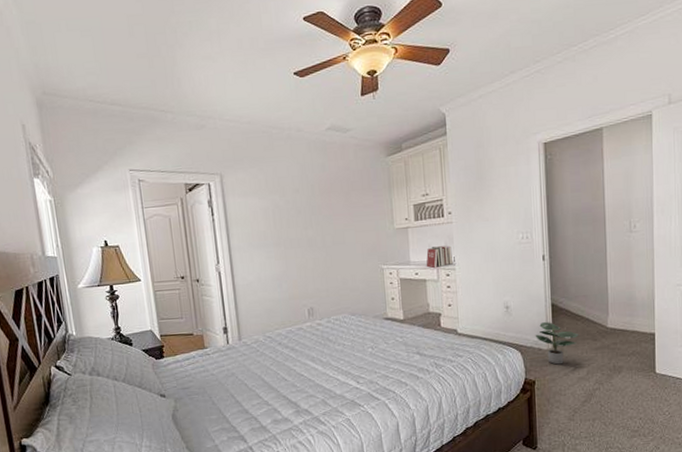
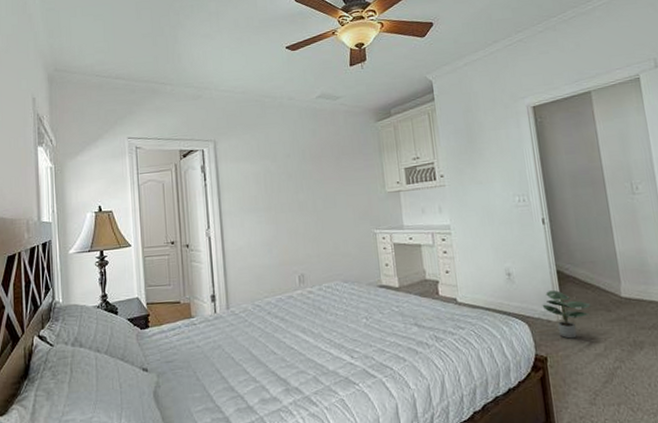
books: present [426,245,453,269] -> none [420,209,448,233]

